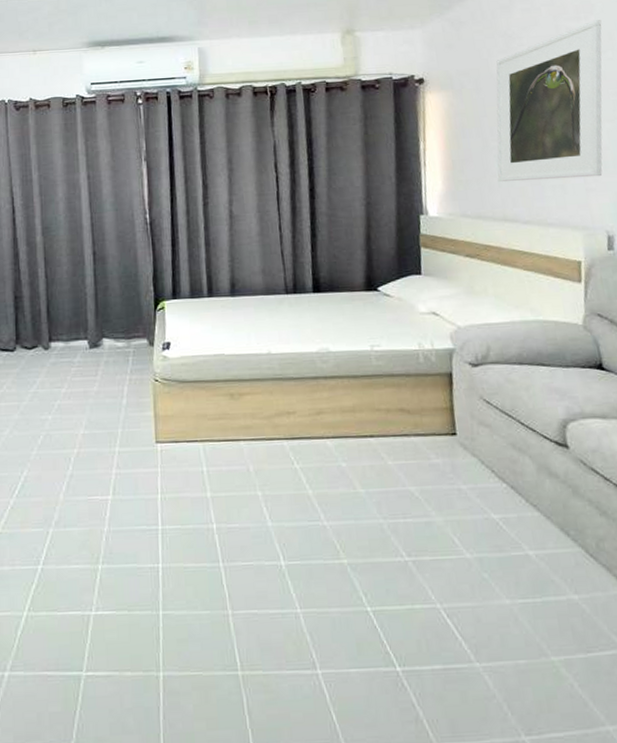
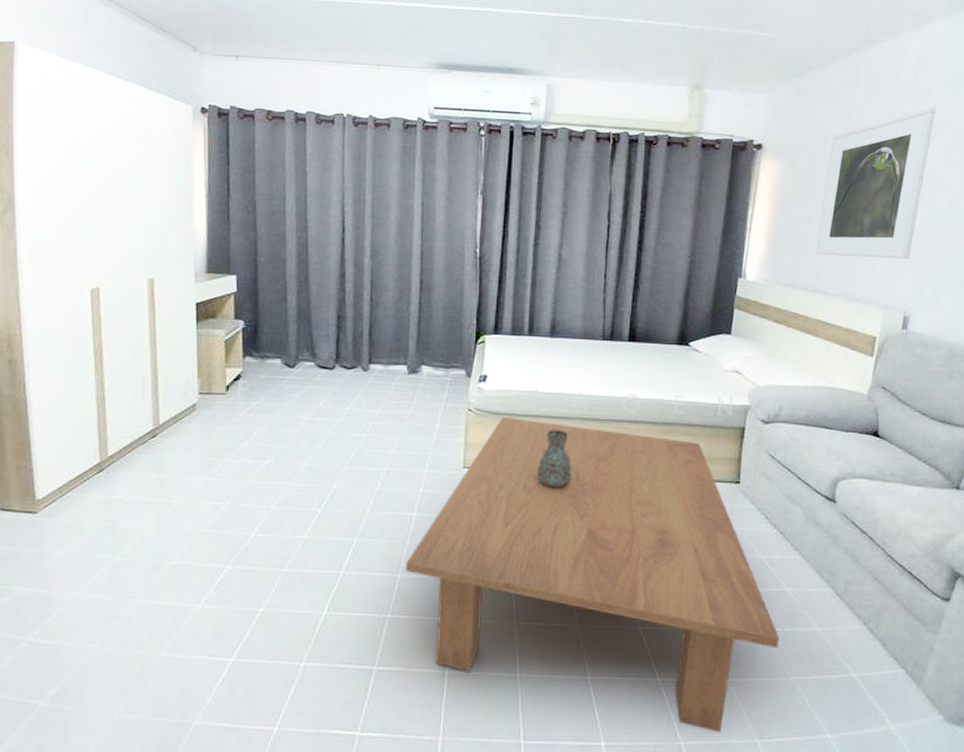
coffee table: none [106,384,532,731] -> present [406,416,779,733]
decorative vase: none [234,393,272,457] -> present [537,430,572,488]

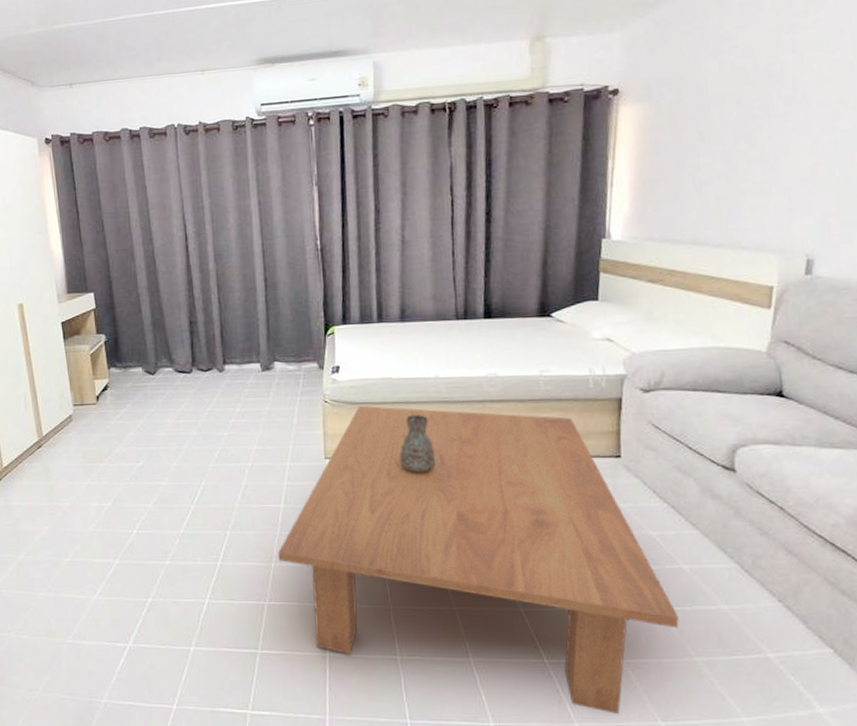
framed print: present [815,107,936,260] -> none [691,13,834,203]

